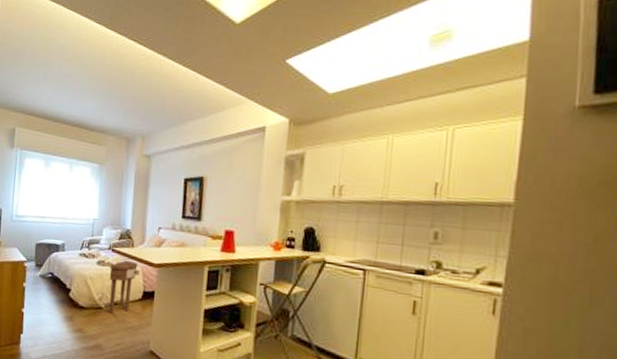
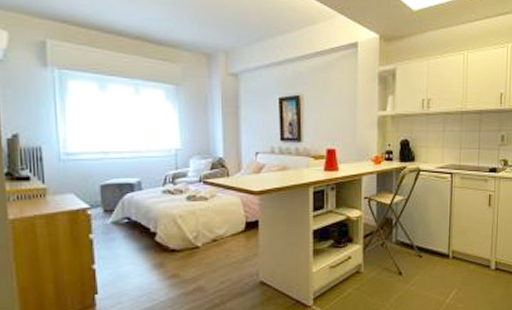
side table: present [108,261,140,314] -> none [203,192,240,251]

